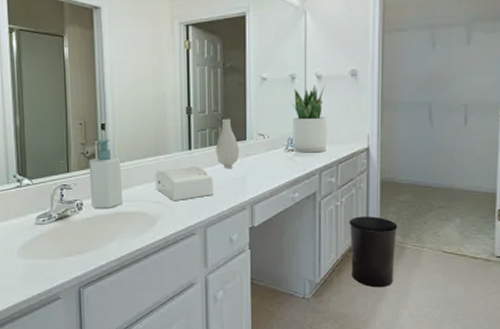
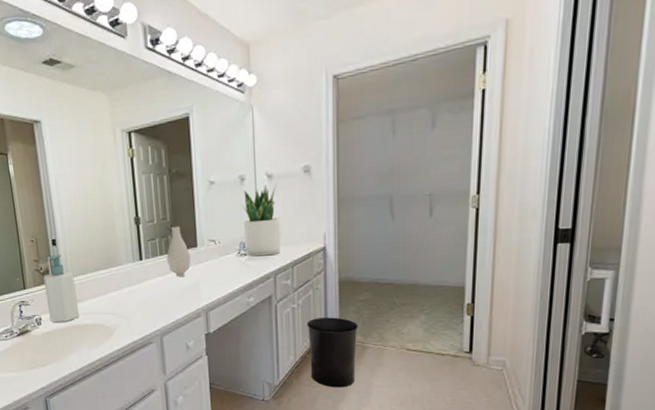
tissue dispenser: present [154,166,213,202] -> none [108,276,167,312]

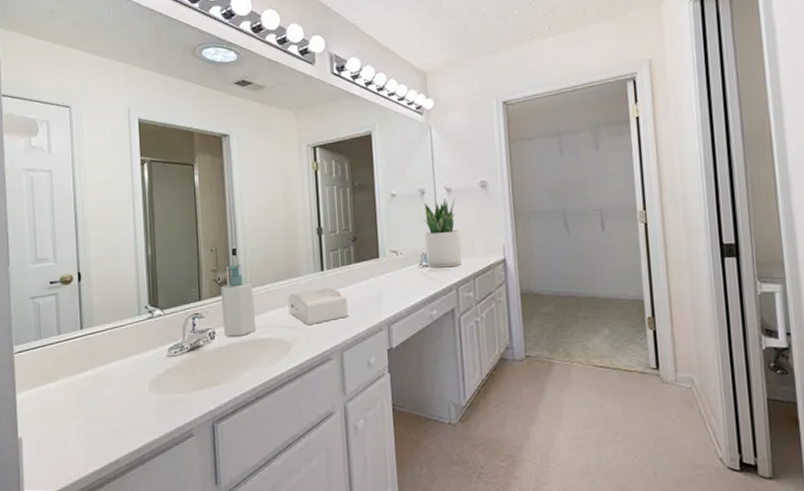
tissue dispenser: none [108,276,167,312] -> present [287,287,348,326]
vase: present [166,226,191,277] -> none [348,236,373,289]
waste bin: present [306,317,358,388] -> none [491,331,544,409]

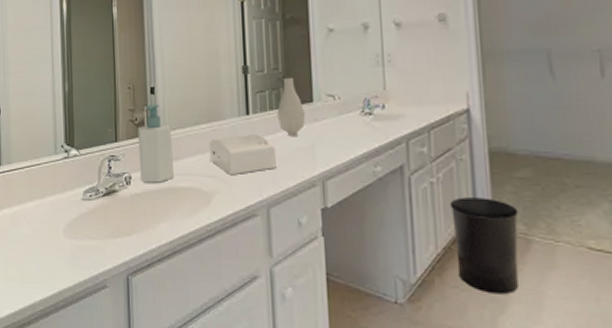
vase: none [348,236,373,289] -> present [276,77,306,137]
planter: present [423,197,462,268] -> none [366,33,414,117]
waste bin: none [491,331,544,409] -> present [449,197,519,295]

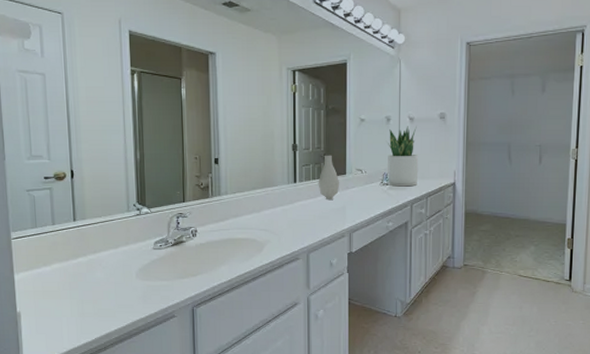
soap bottle: present [137,104,175,183] -> none [203,172,234,235]
tissue dispenser: present [208,133,276,176] -> none [263,197,316,229]
planter: none [366,33,414,117] -> present [387,126,419,187]
waste bin: present [449,197,519,295] -> none [436,244,480,307]

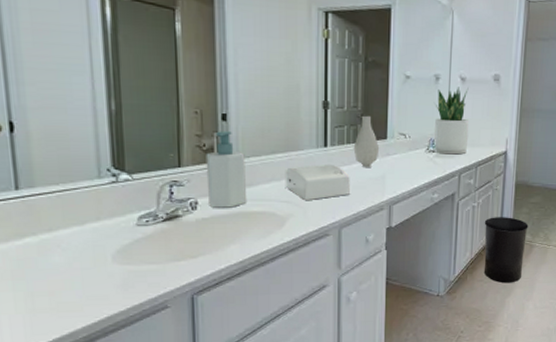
soap bottle: none [203,172,234,235] -> present [206,131,248,208]
tissue dispenser: none [263,197,316,229] -> present [285,164,350,201]
waste bin: none [436,244,480,307] -> present [484,217,529,283]

